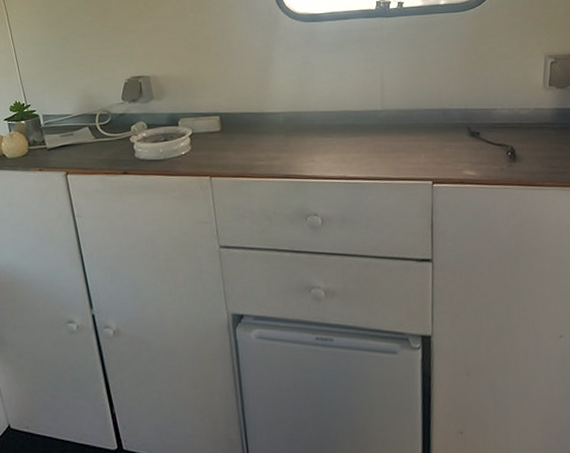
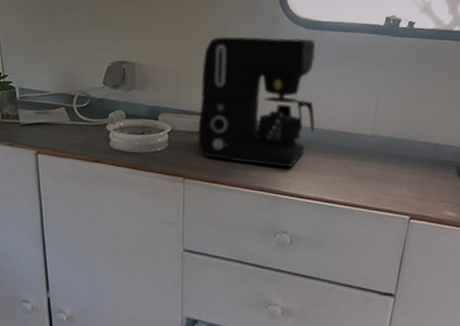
coffee maker: none [213,31,328,155] -> present [197,36,316,168]

